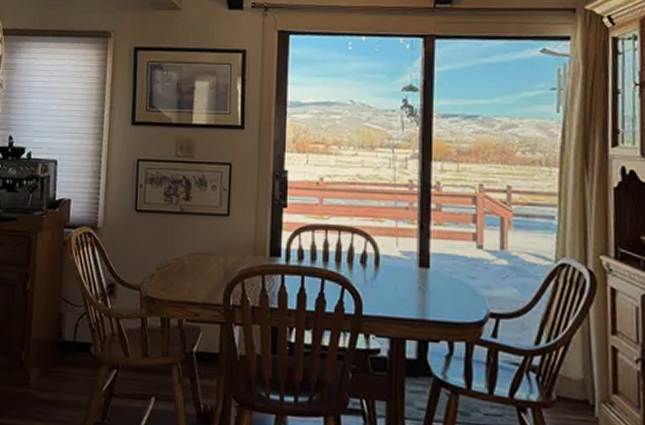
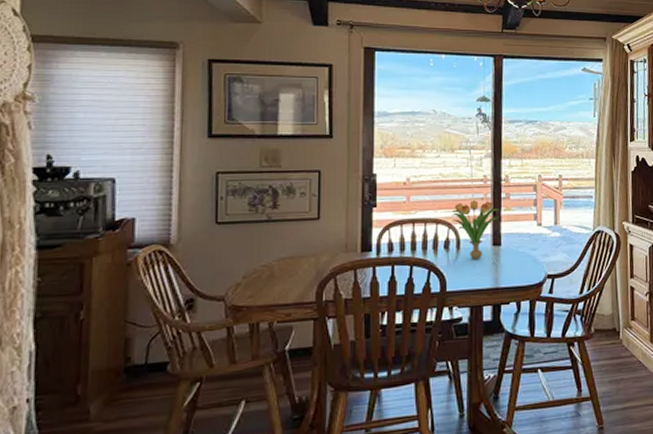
flower arrangement: none [369,209,428,281] -> present [451,200,499,260]

